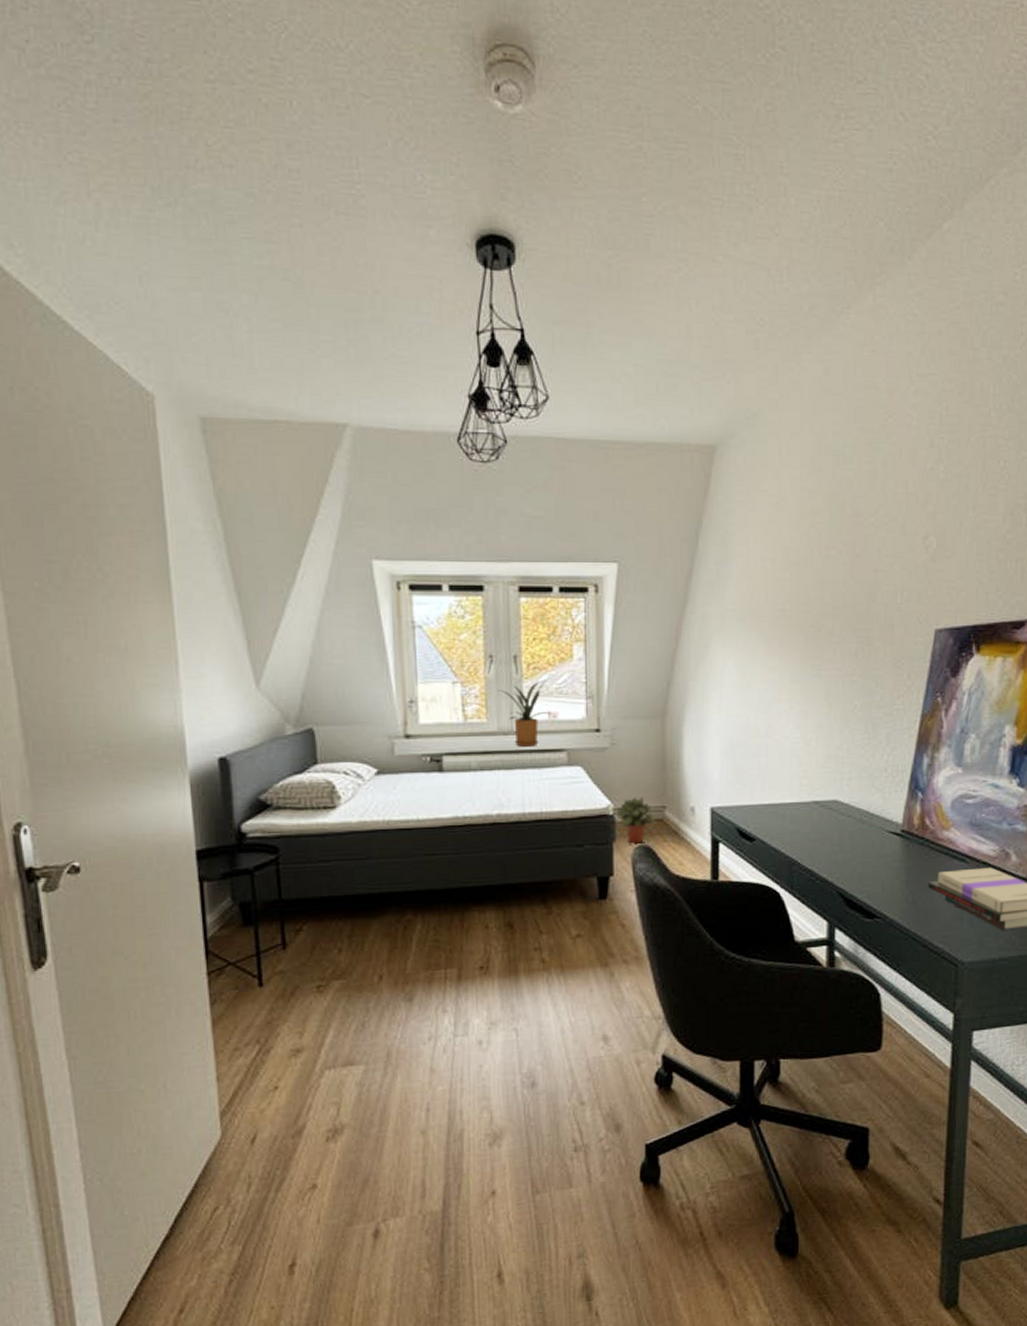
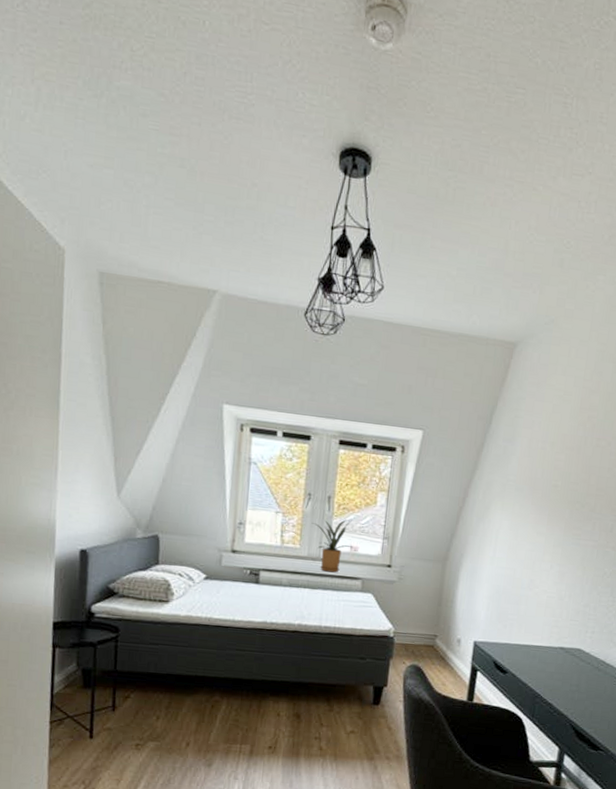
potted plant: present [615,797,660,844] -> none [394,624,432,663]

